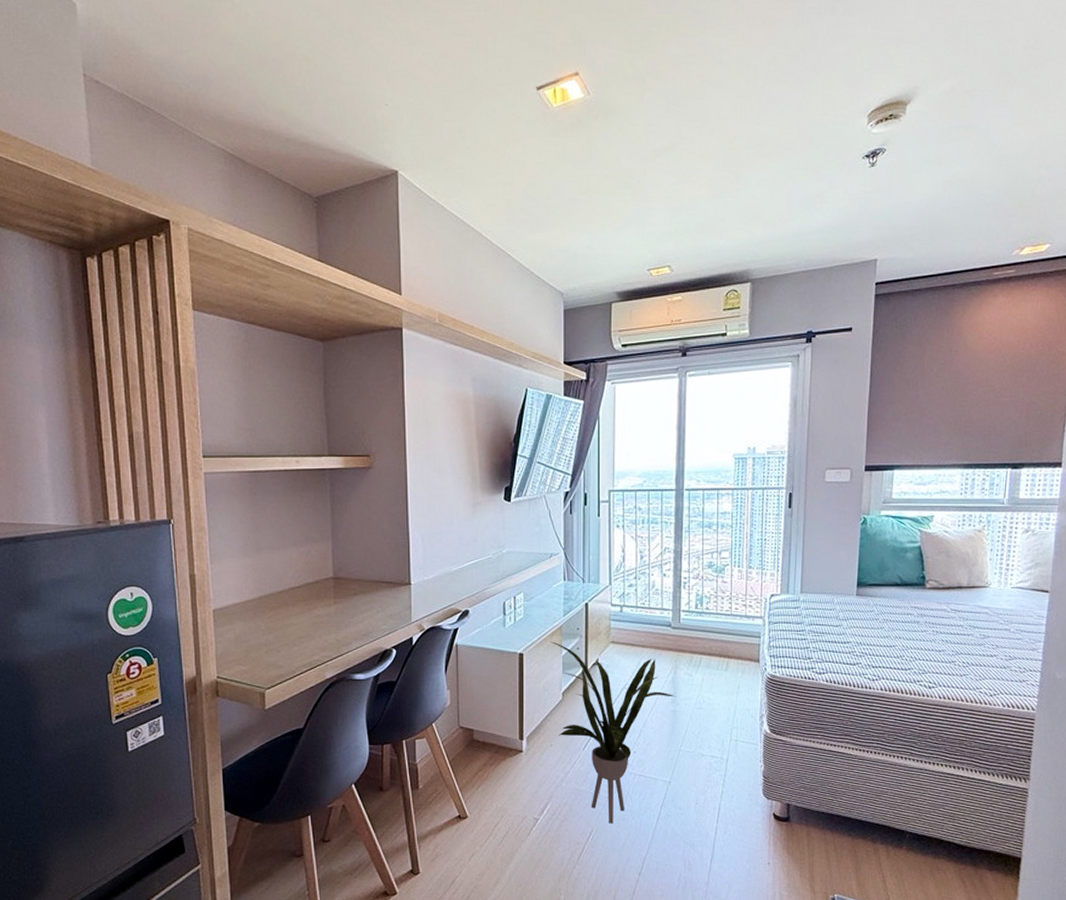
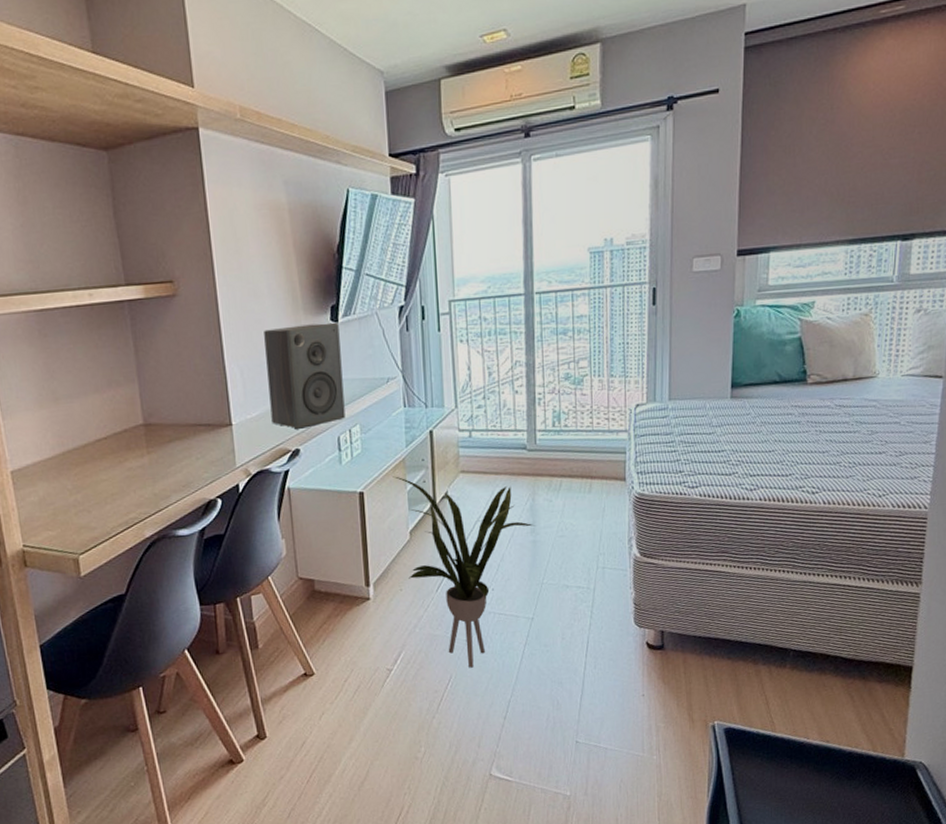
speaker: none [445,501,511,592] -> present [264,322,346,429]

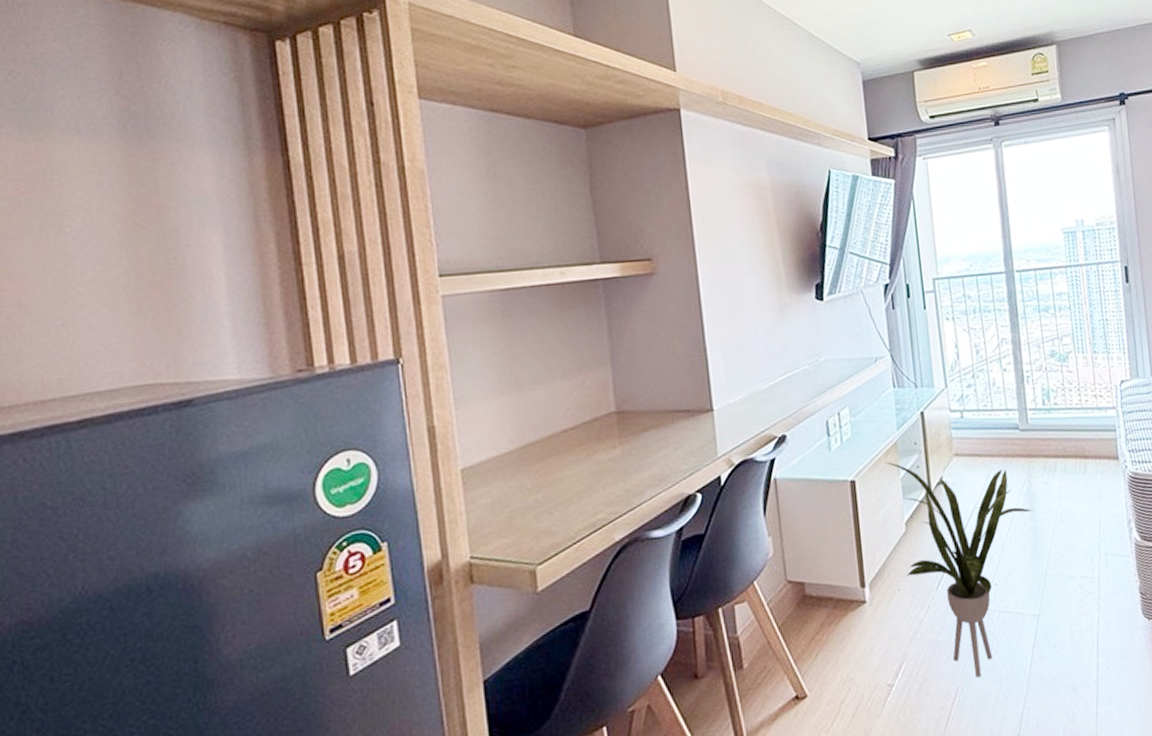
speaker: present [264,322,346,429] -> none [747,300,834,414]

